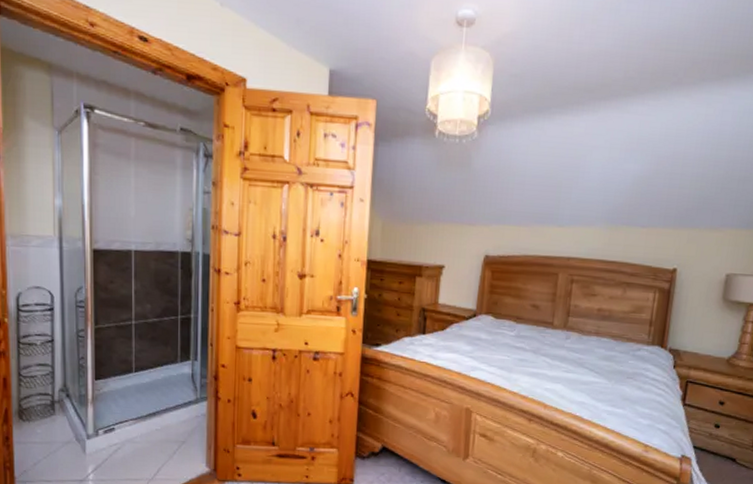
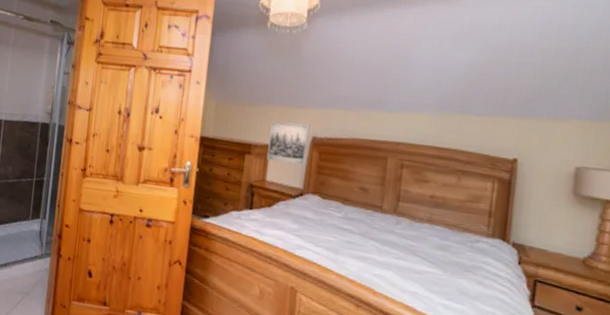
wall art: none [439,240,483,286] -> present [267,121,310,166]

